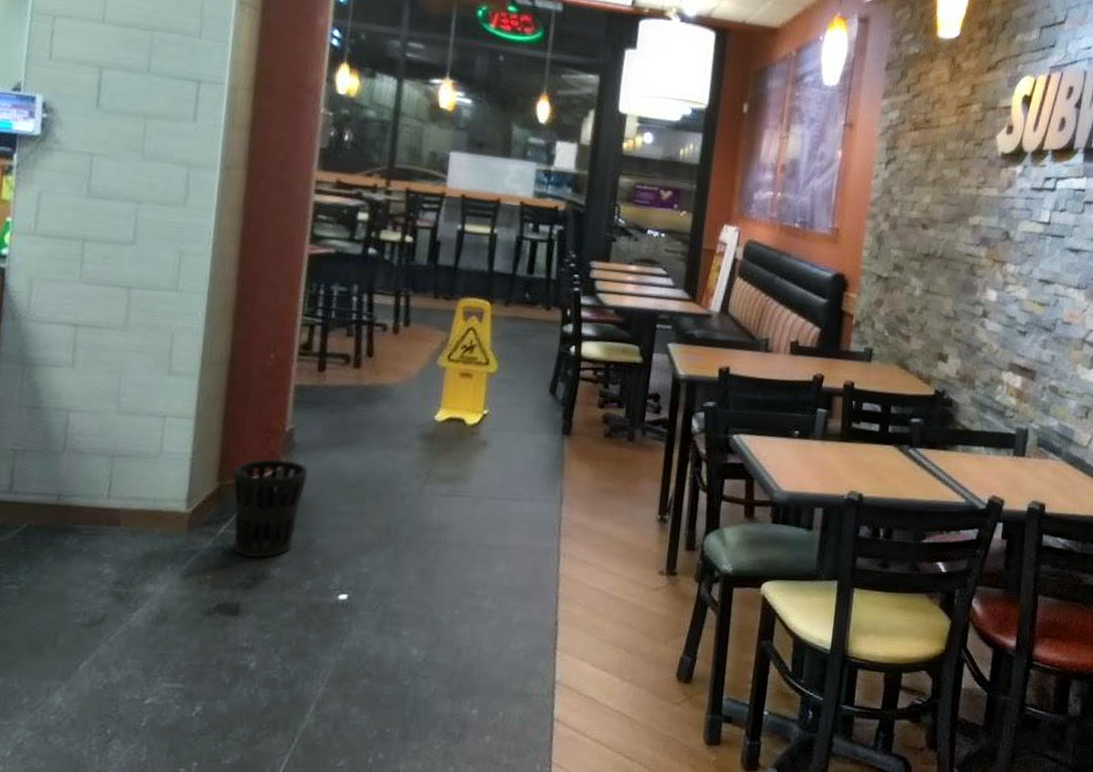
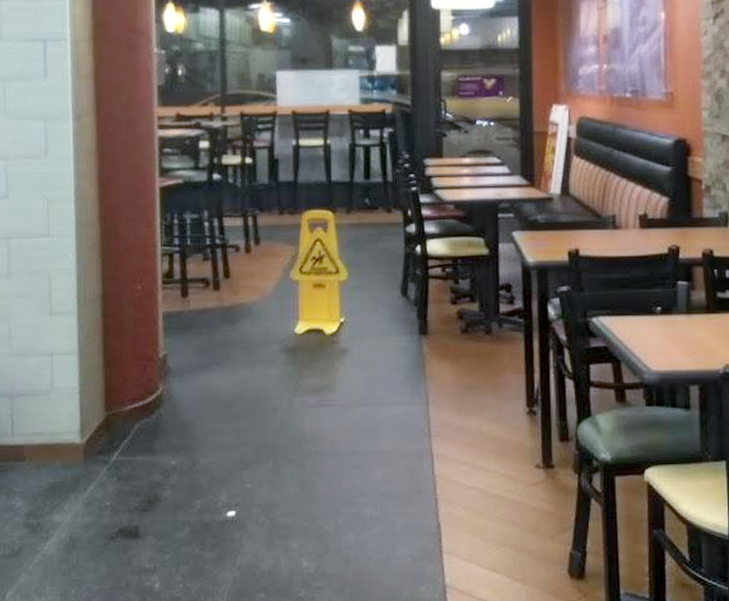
wastebasket: present [232,459,308,559] -> none [117,384,184,482]

